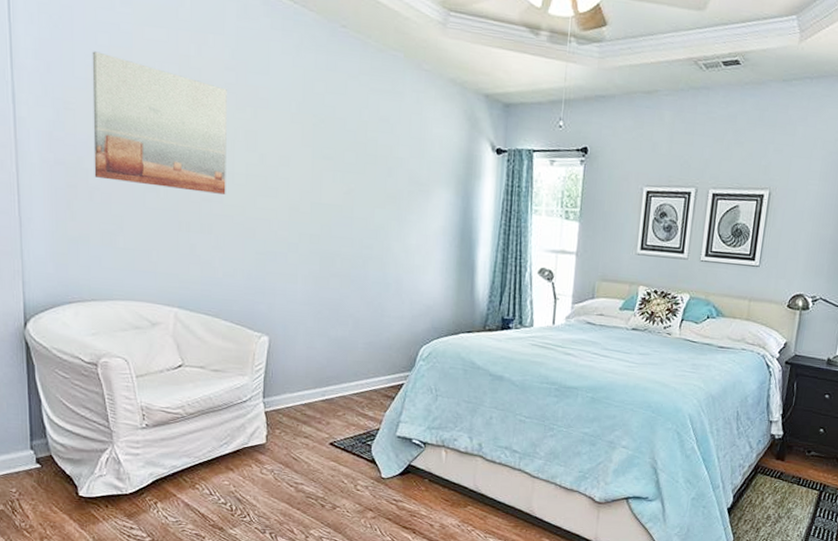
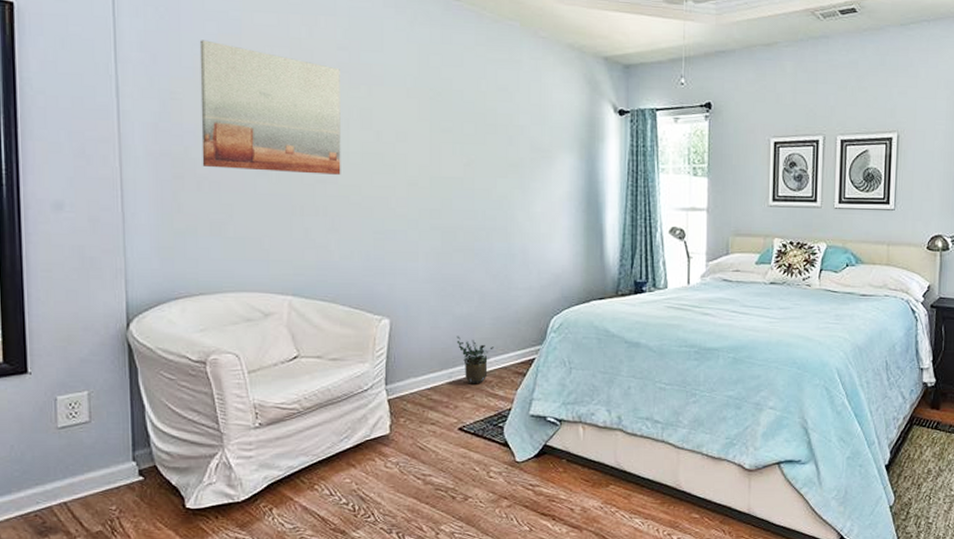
potted plant: none [330,357,366,404] -> present [456,336,495,384]

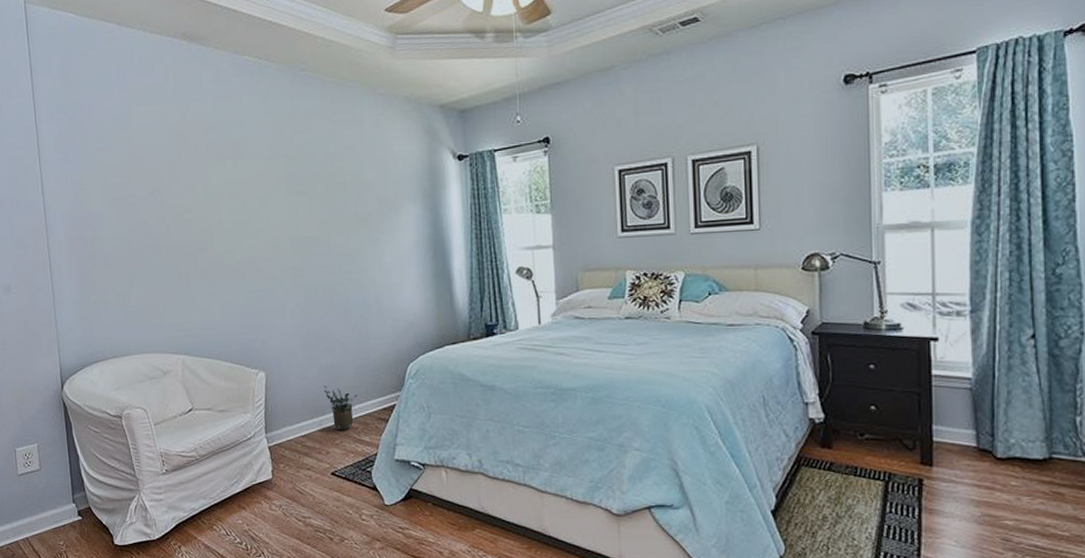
wall art: present [199,40,341,175] -> none [99,136,216,246]

